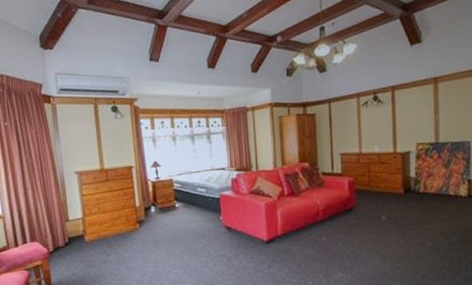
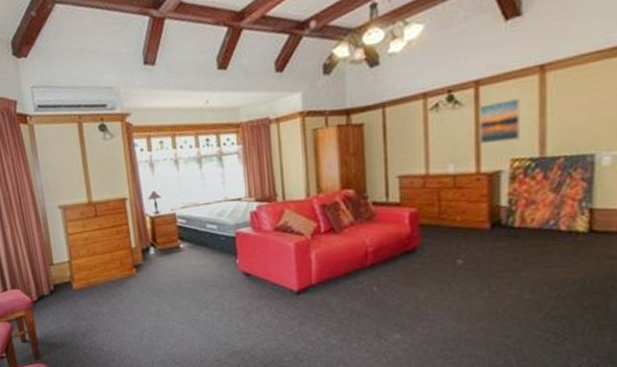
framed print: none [395,100,423,131] -> present [480,99,521,143]

